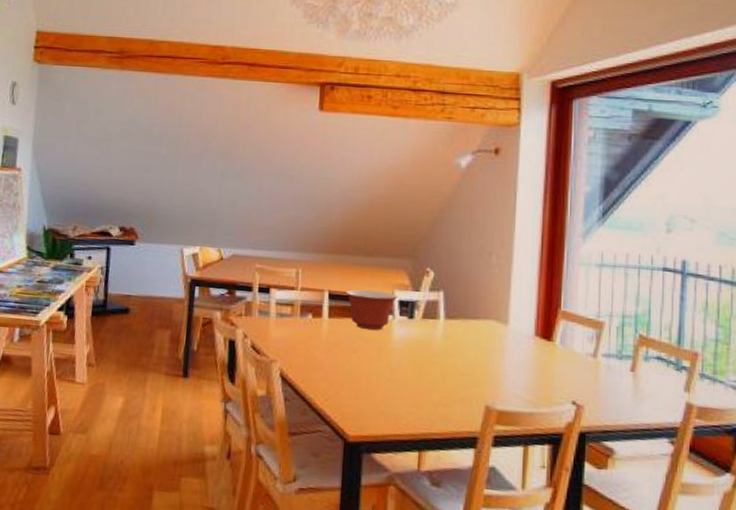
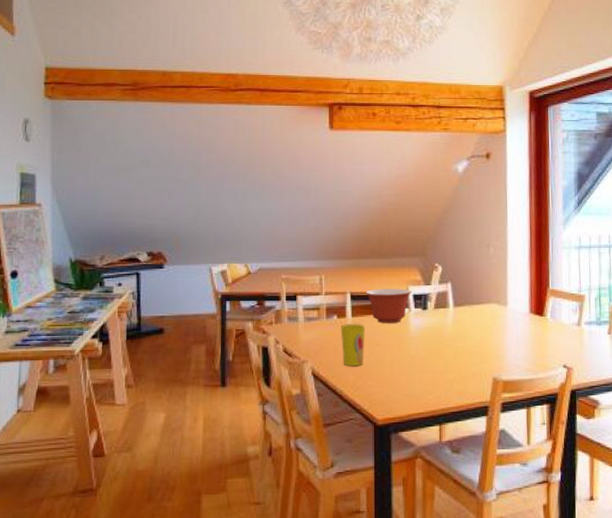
cup: none [314,325,343,374] -> present [340,324,366,367]

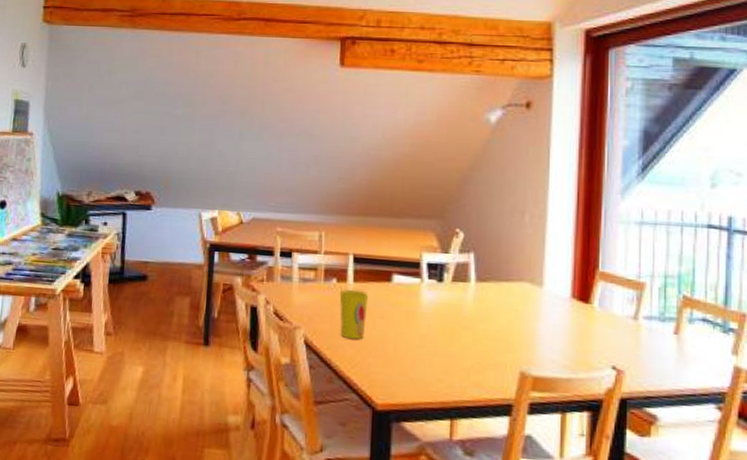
mixing bowl: present [365,288,412,323] -> none [371,252,426,294]

